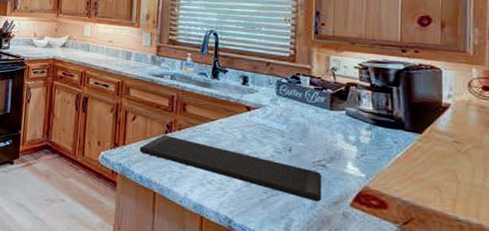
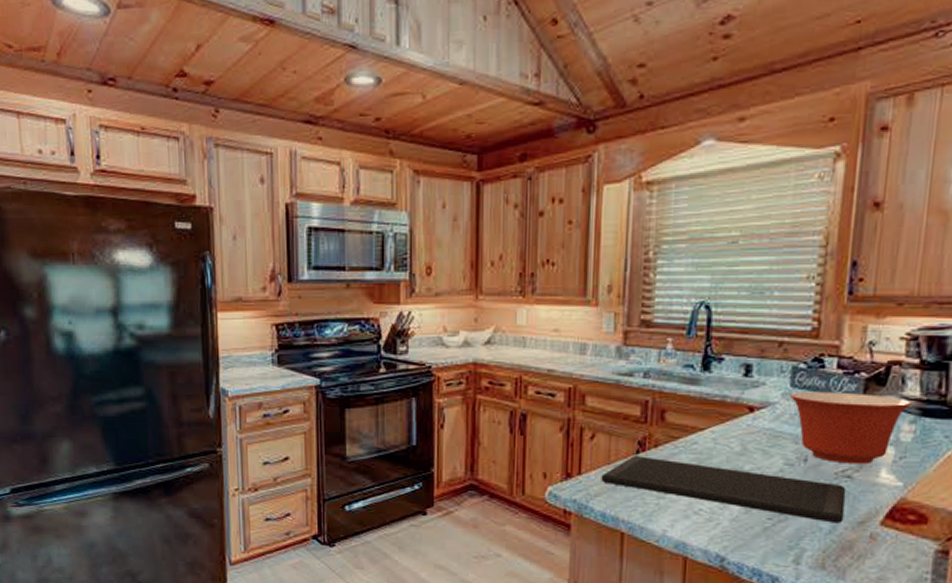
mixing bowl: none [275,99,367,158] -> present [789,391,912,465]

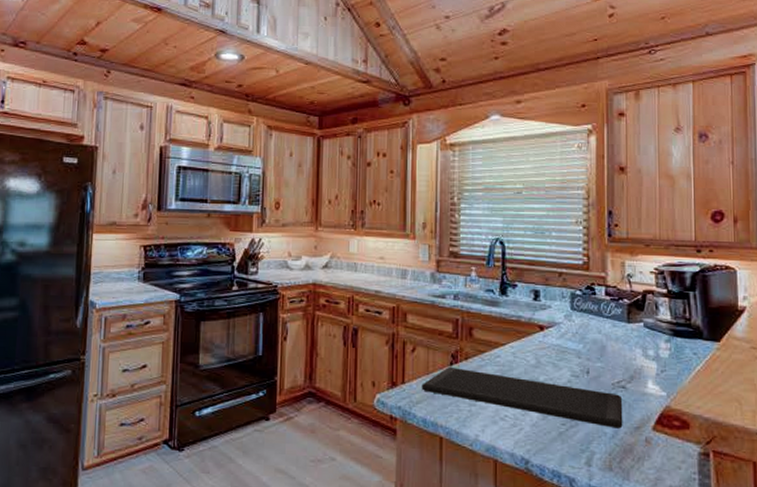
mixing bowl: present [789,391,912,465] -> none [570,313,665,377]

